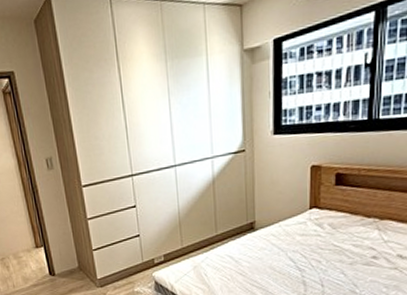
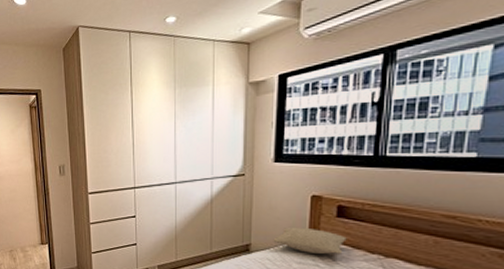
pillow: none [276,199,345,225] -> present [273,227,347,255]

